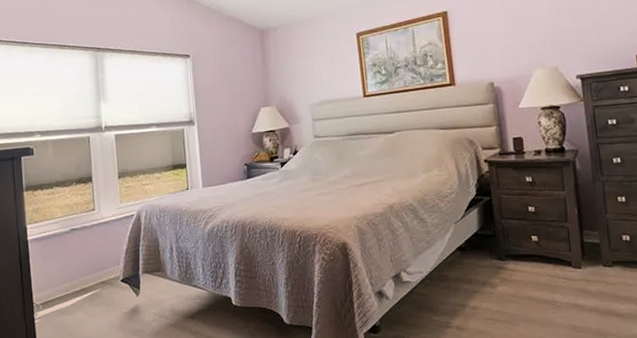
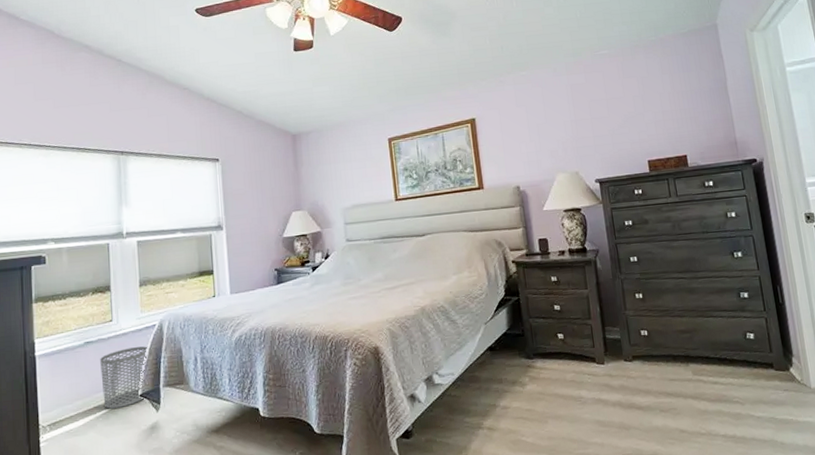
waste bin: none [85,234,129,292] -> present [100,346,150,409]

